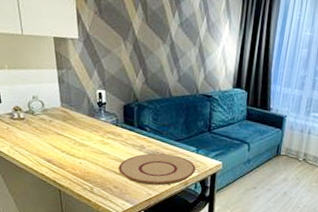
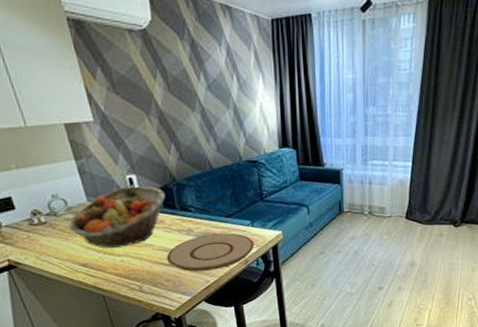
fruit basket: none [41,99,127,151] -> present [68,186,166,248]

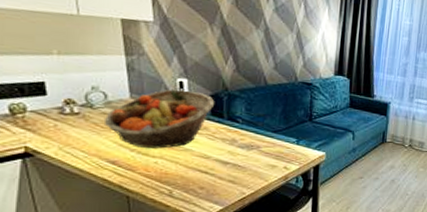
plate: present [167,233,254,272] -> none [205,147,296,183]

